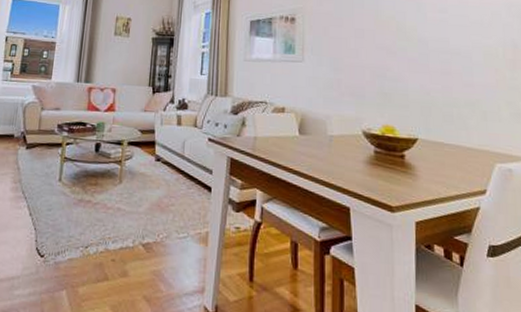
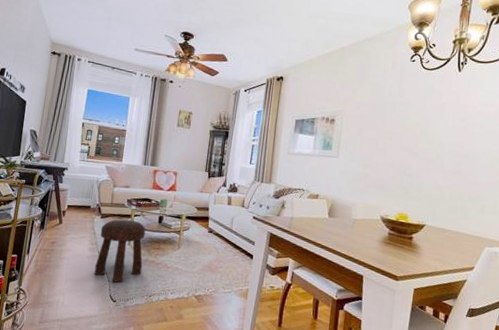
stool: none [17,149,80,231] -> present [94,219,146,283]

